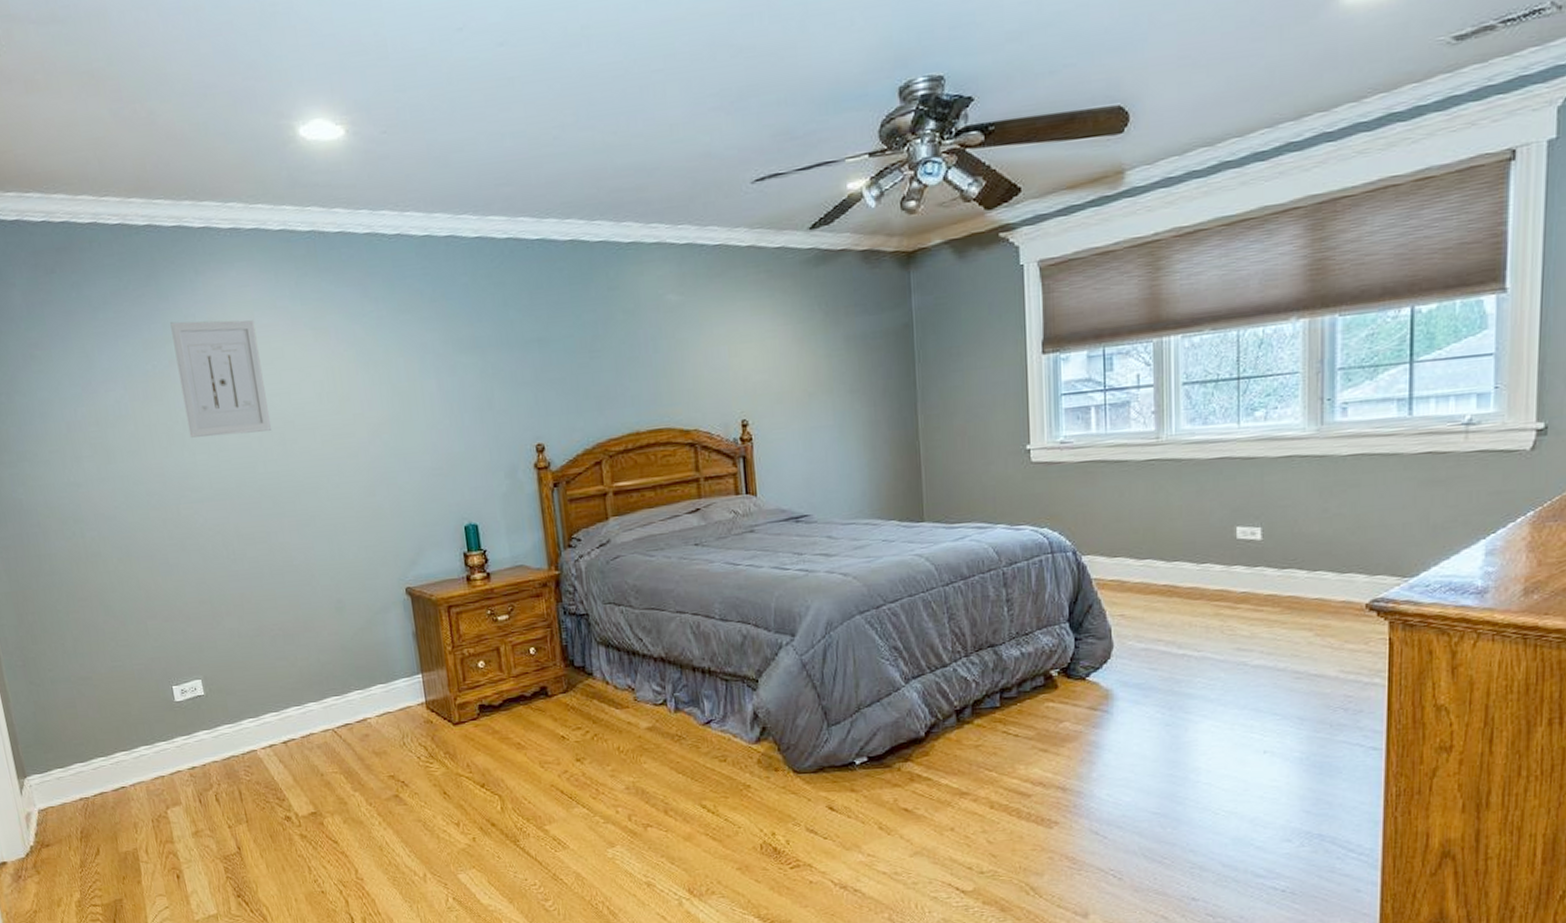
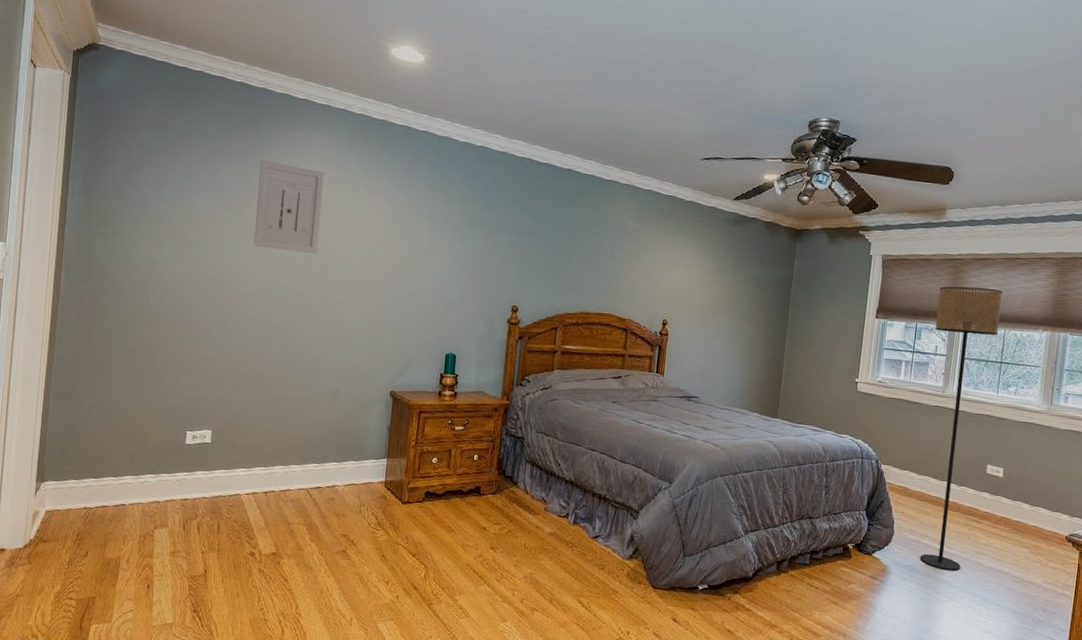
floor lamp: none [1131,273,1227,681] -> present [920,286,1003,571]

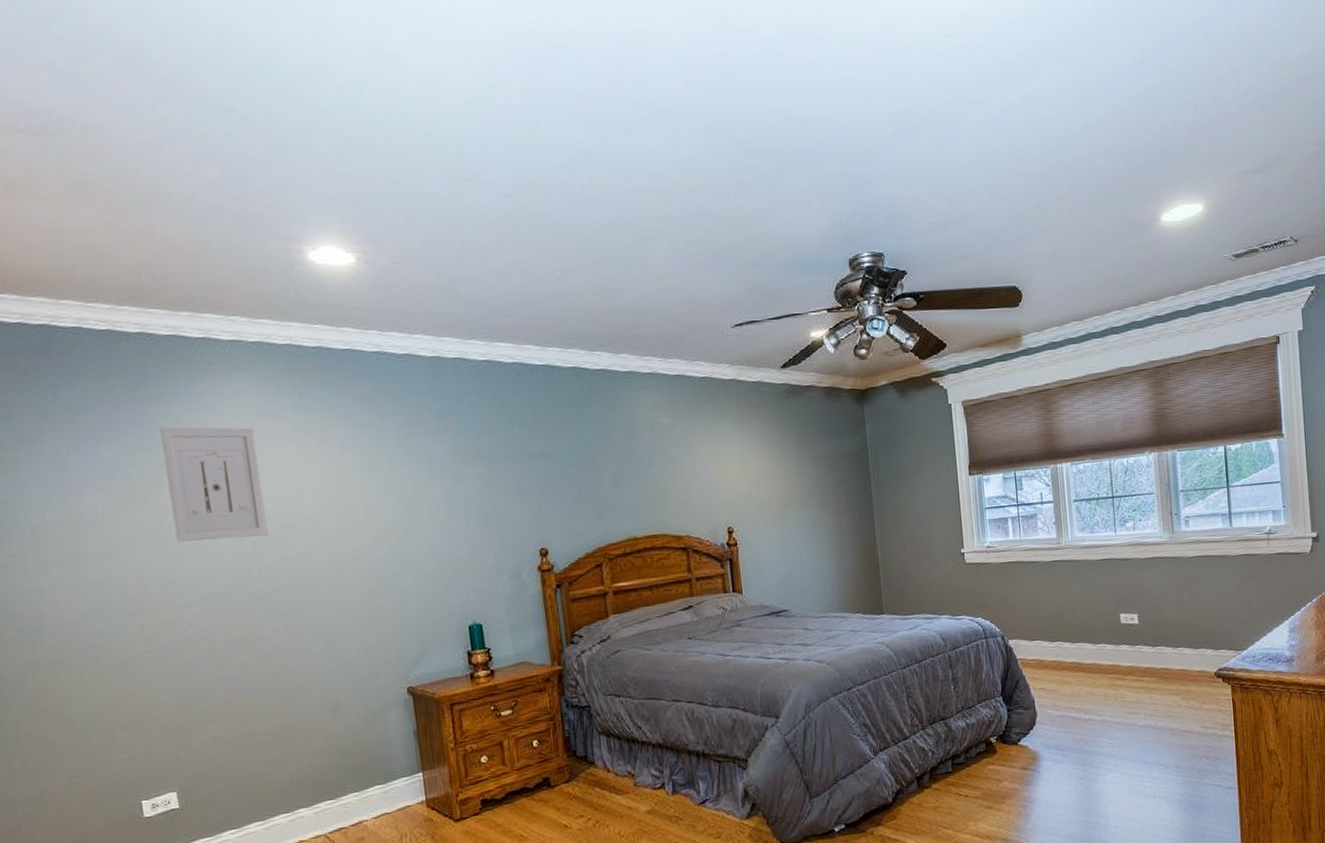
floor lamp: present [920,286,1003,571] -> none [1032,416,1114,741]

